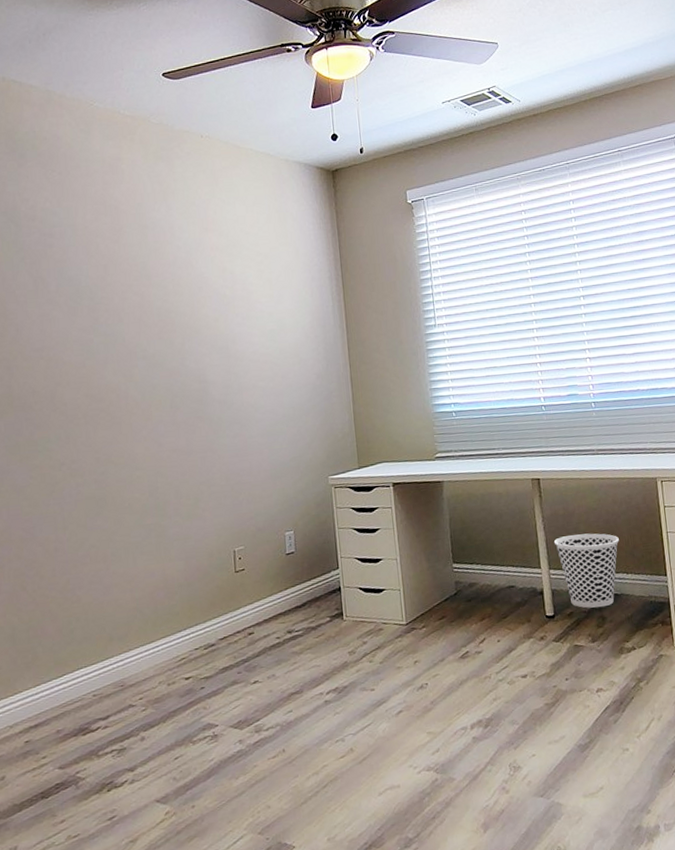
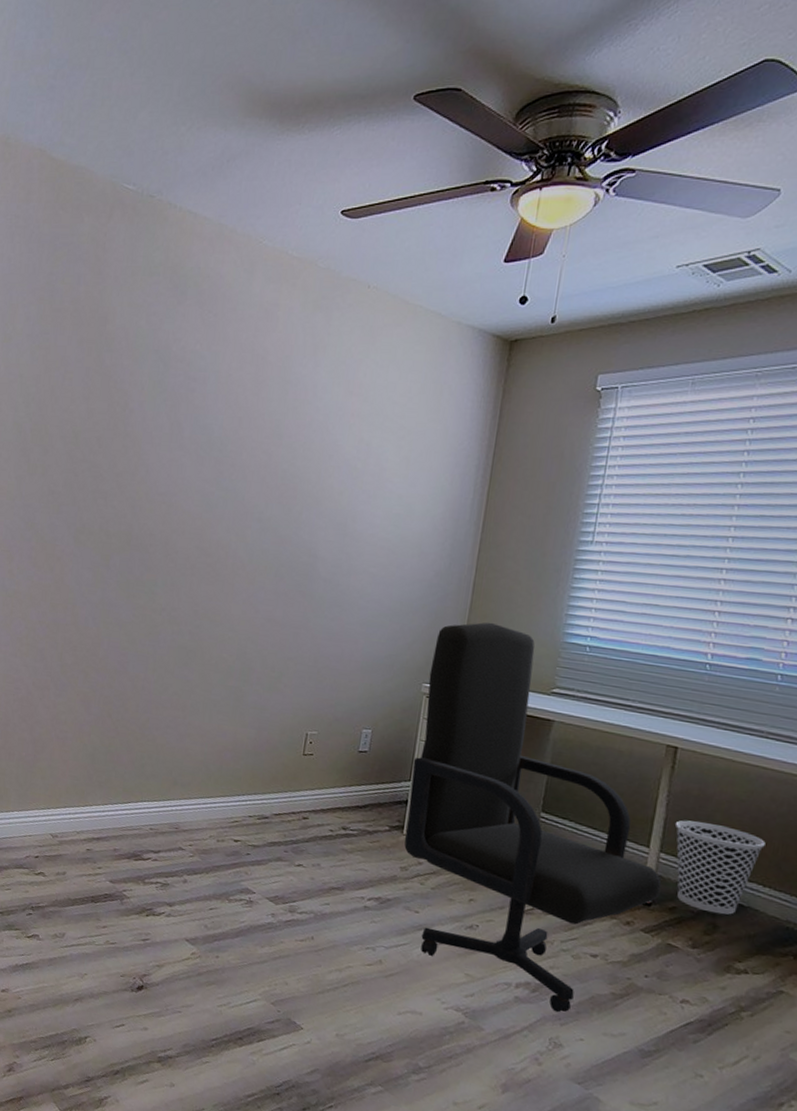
chair: none [331,408,558,739] -> present [404,622,662,1013]

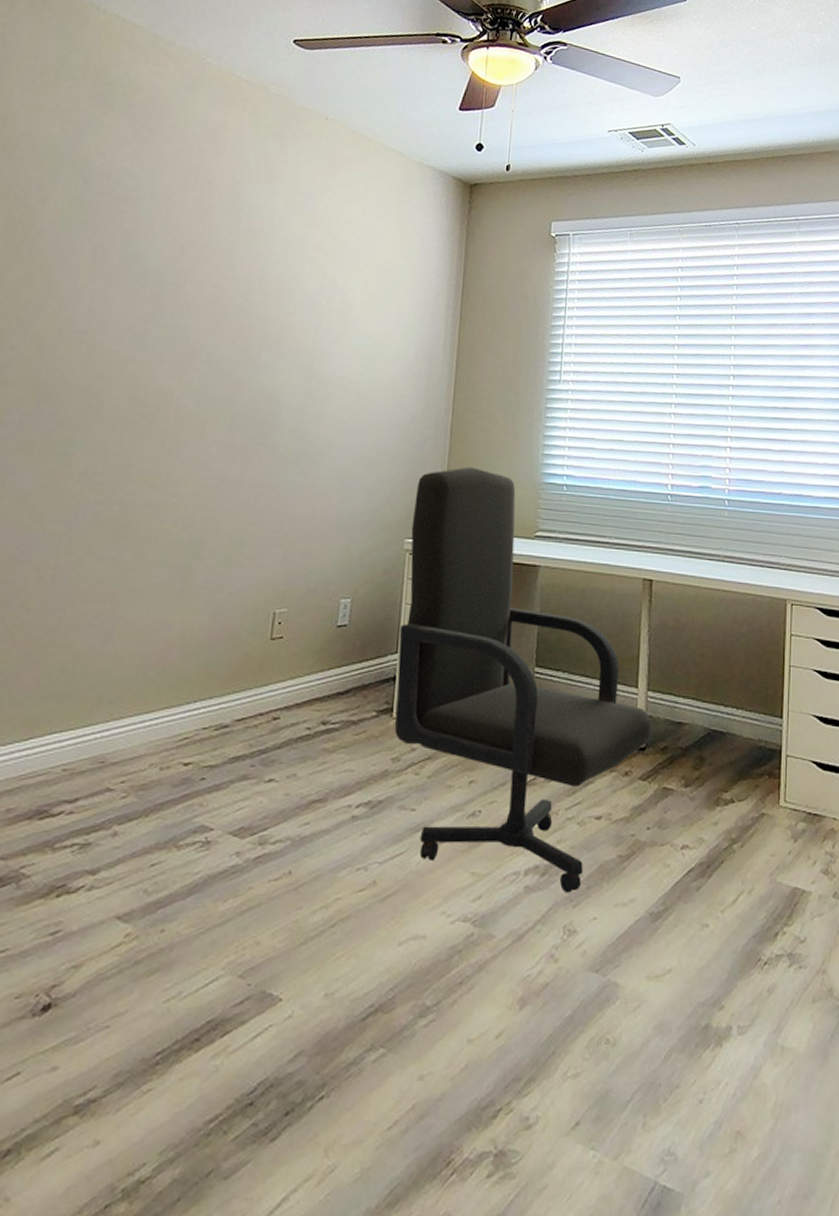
wastebasket: present [675,820,766,915] -> none [659,653,734,746]

